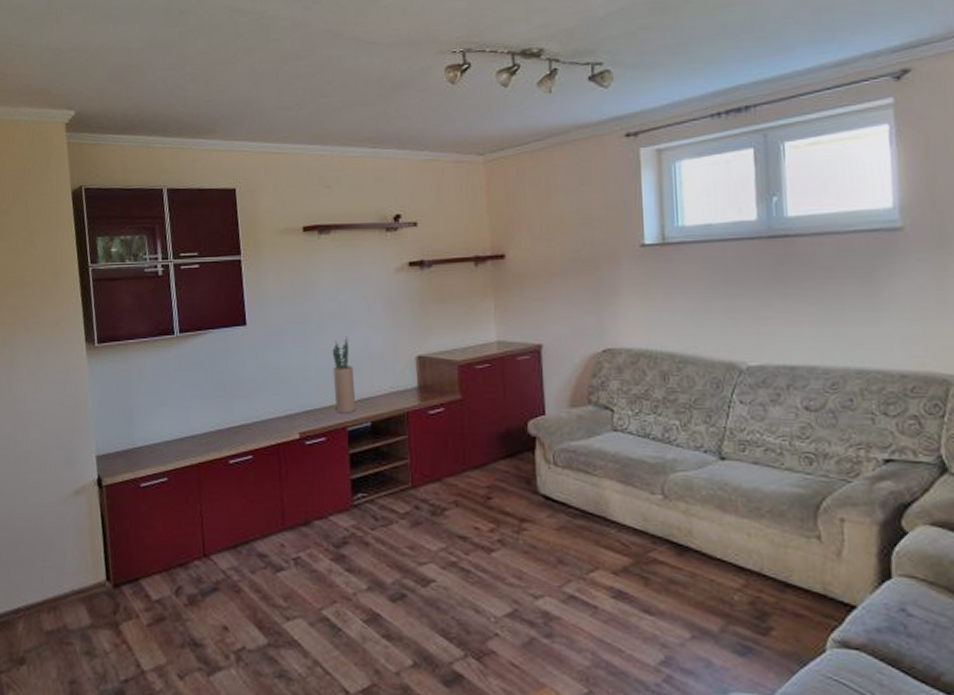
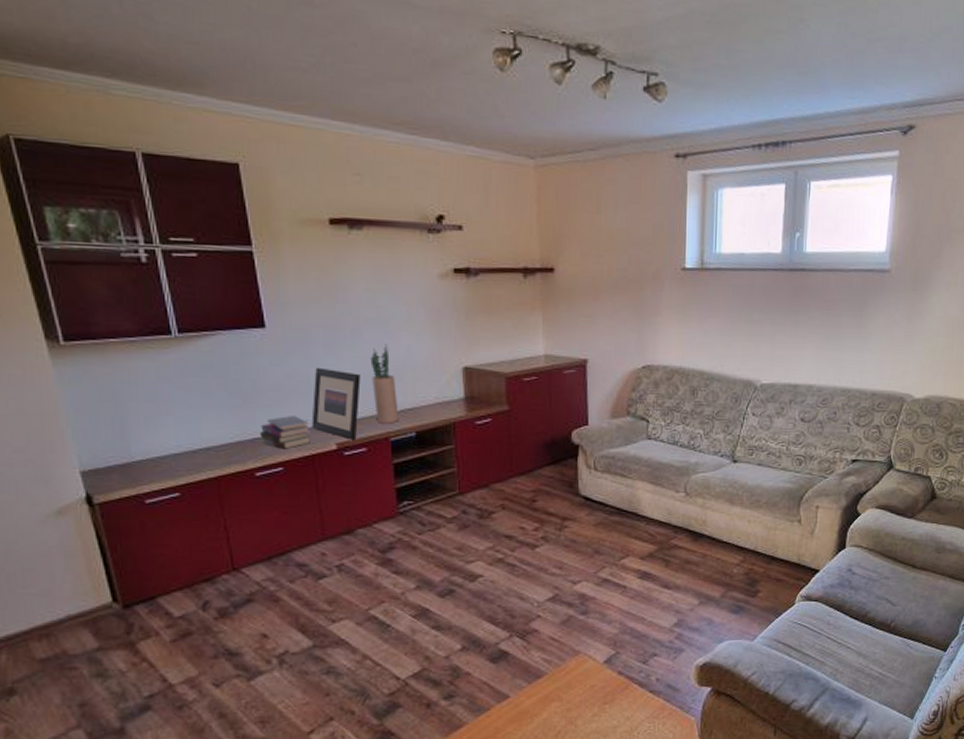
books: none [235,405,277,438] -> present [259,415,310,449]
picture frame: none [279,360,323,430] -> present [311,367,361,440]

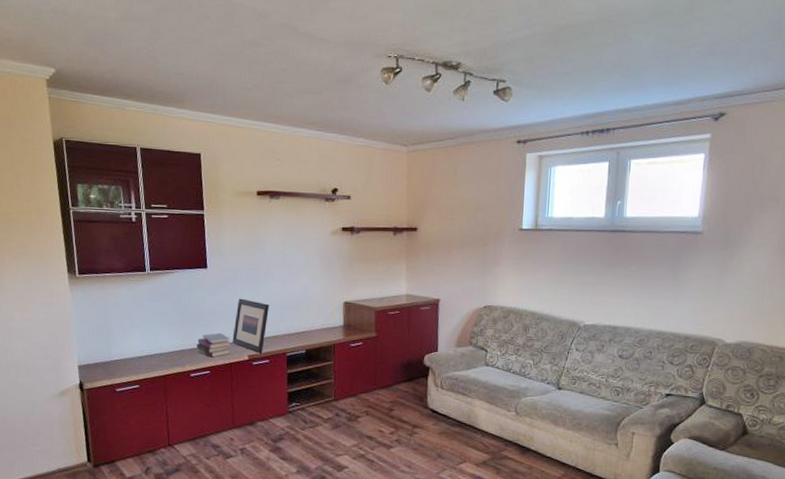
vase: present [370,344,399,424] -> none [277,282,295,343]

